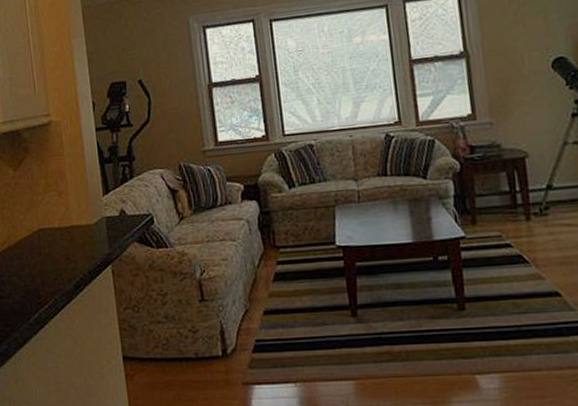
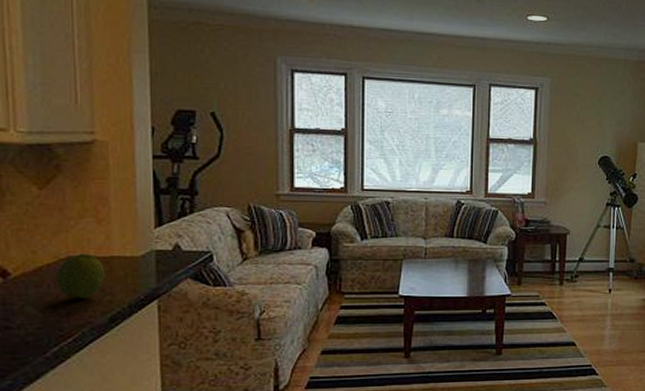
fruit: none [31,224,68,268] -> present [55,252,104,298]

